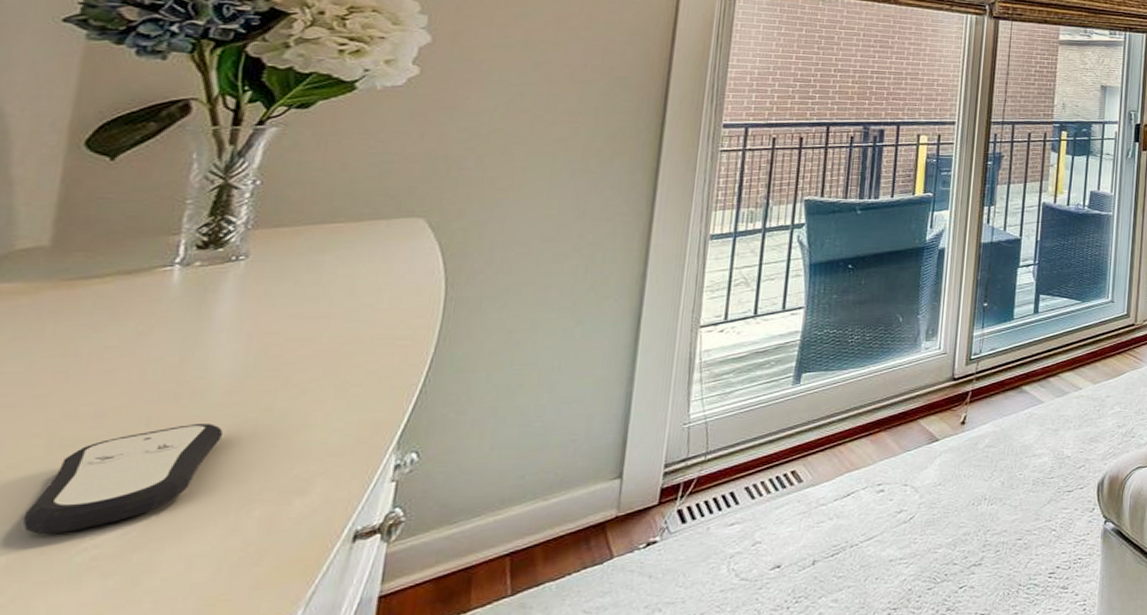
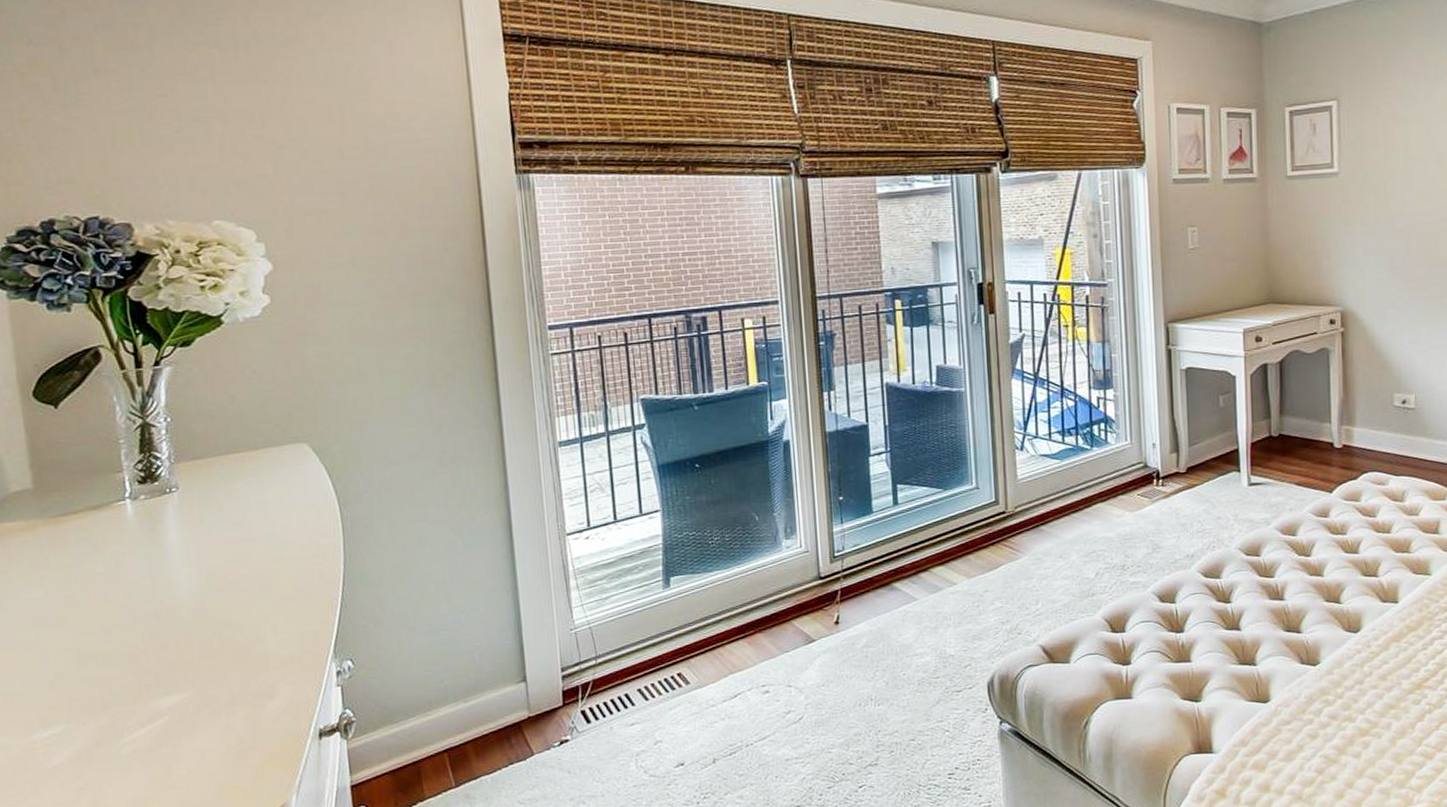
remote control: present [22,424,223,535] -> none [77,638,199,732]

